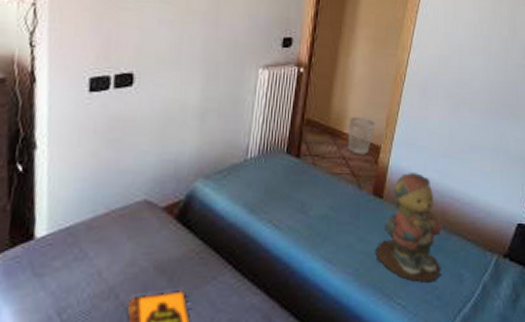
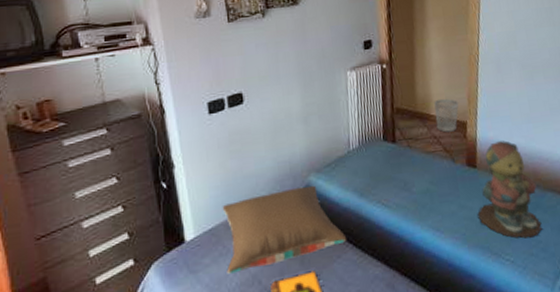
pillow: none [79,192,227,283] -> present [222,185,347,274]

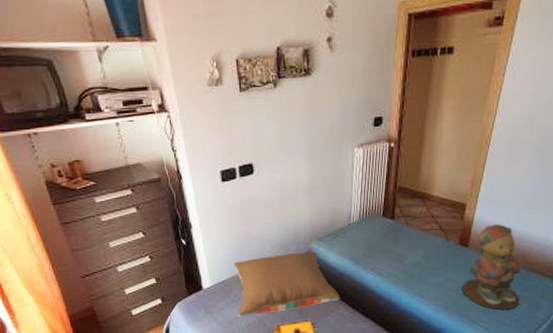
wastebasket: present [434,99,459,132] -> none [436,181,462,213]

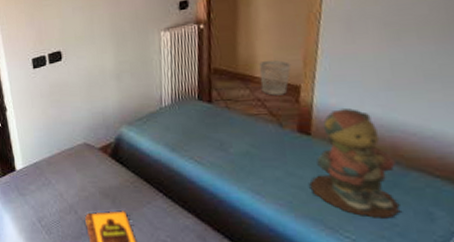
pillow: present [233,251,341,317] -> none [44,136,157,201]
wastebasket: none [436,181,462,213] -> present [259,60,292,96]

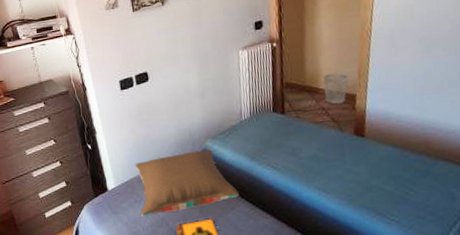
pillow: none [44,136,157,201] -> present [135,149,240,216]
teddy bear: present [309,109,401,219] -> none [364,112,432,202]

